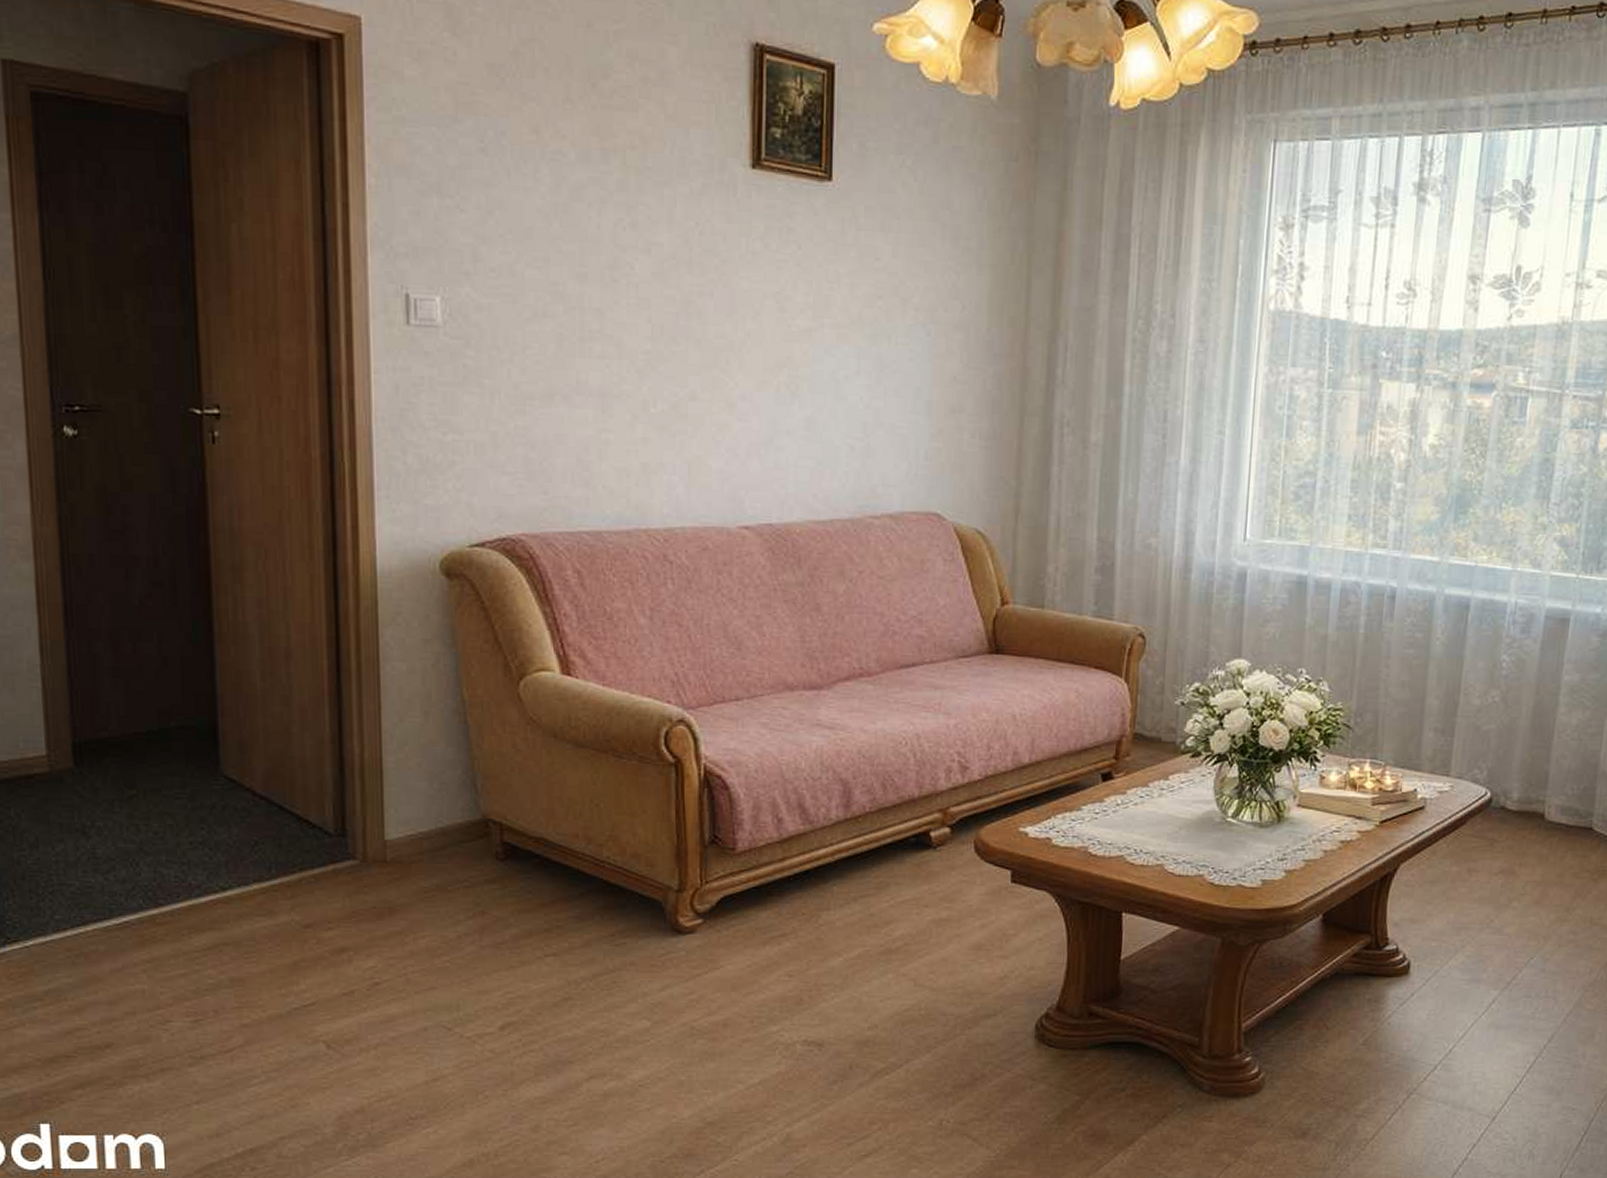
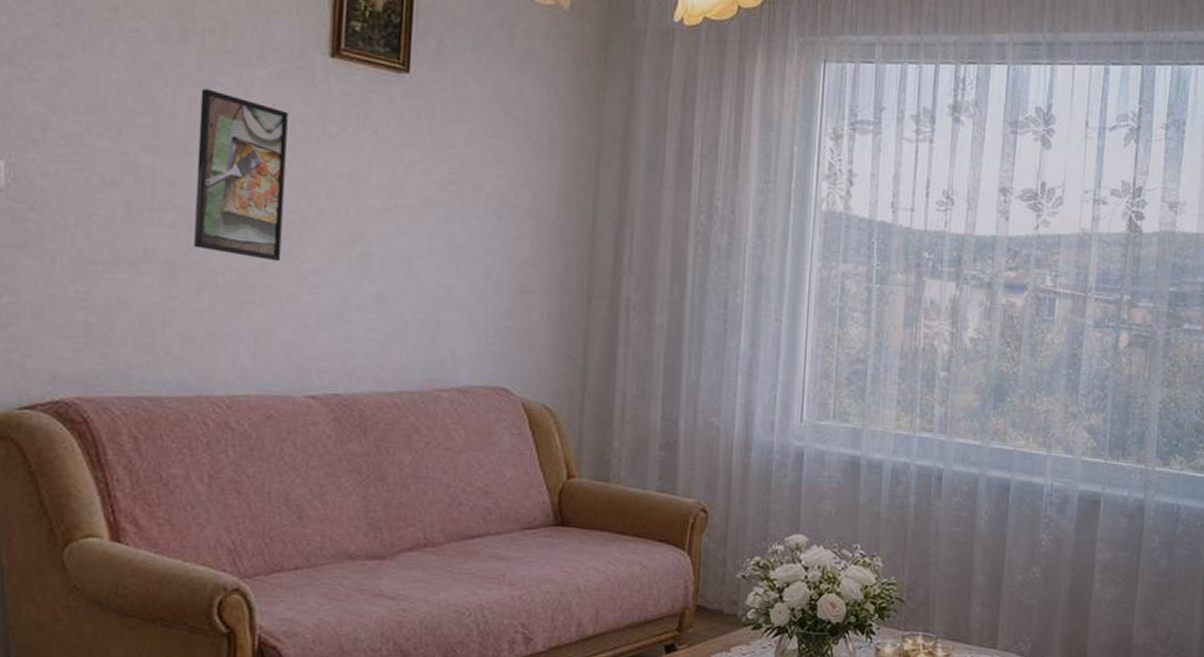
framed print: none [624,210,711,389] -> present [193,88,288,262]

